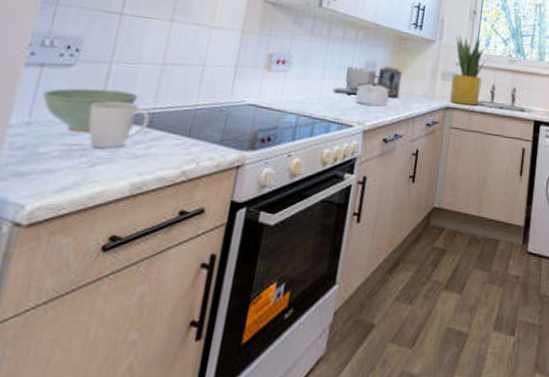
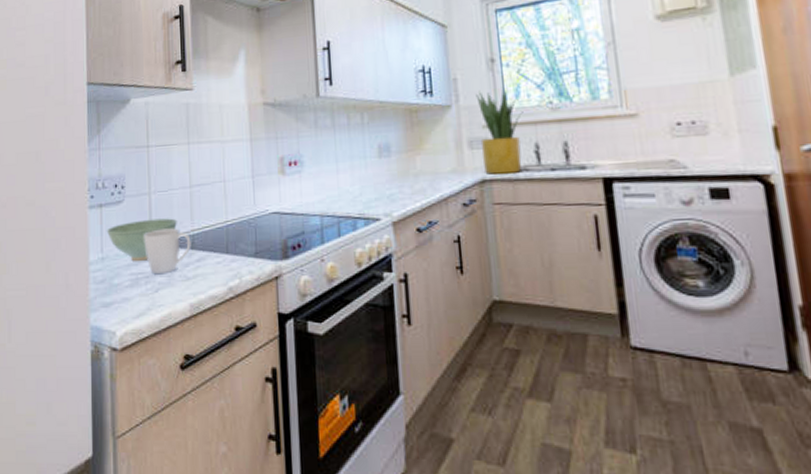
toaster: present [333,66,379,95] -> none [350,153,396,188]
cooking pot: present [350,82,396,107] -> none [368,166,419,194]
canister: present [376,66,403,99] -> none [394,145,424,181]

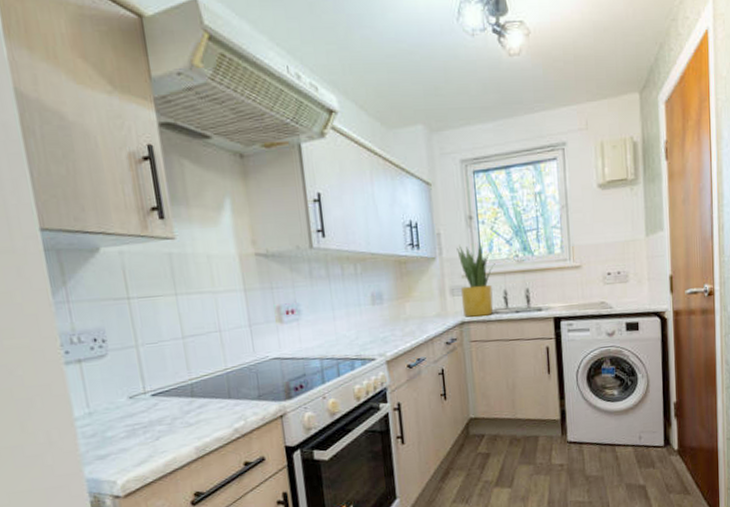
bowl: present [106,218,178,261] -> none [90,369,173,413]
mug: present [144,228,191,275] -> none [136,378,191,424]

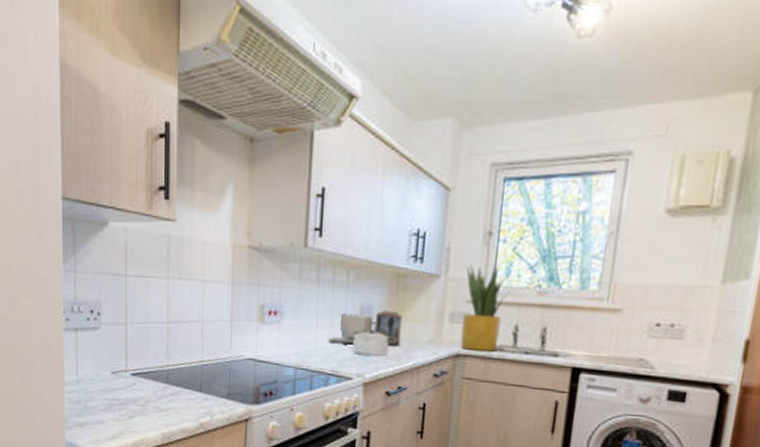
toaster: none [347,301,388,332] -> present [328,313,376,345]
cooking pot: none [363,313,409,337] -> present [346,329,397,356]
canister: none [386,293,413,325] -> present [374,310,403,347]

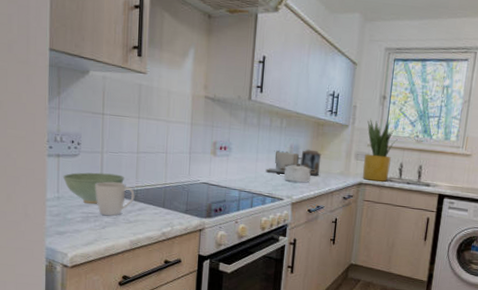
bowl: none [81,349,154,388] -> present [62,172,125,204]
mug: none [119,360,166,404] -> present [95,181,135,216]

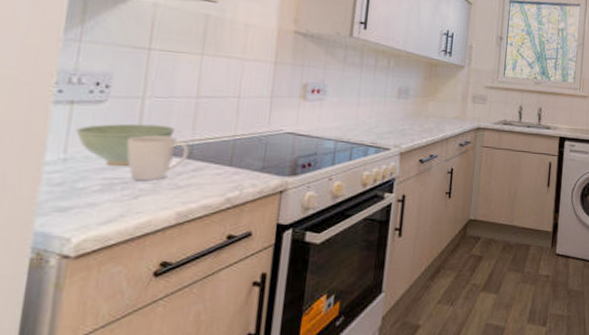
toaster: present [265,150,302,174] -> none [368,93,412,120]
cooking pot: present [279,163,317,183] -> none [385,107,429,130]
canister: present [300,149,322,176] -> none [410,91,435,122]
planter: present [363,118,397,182] -> none [480,59,515,126]

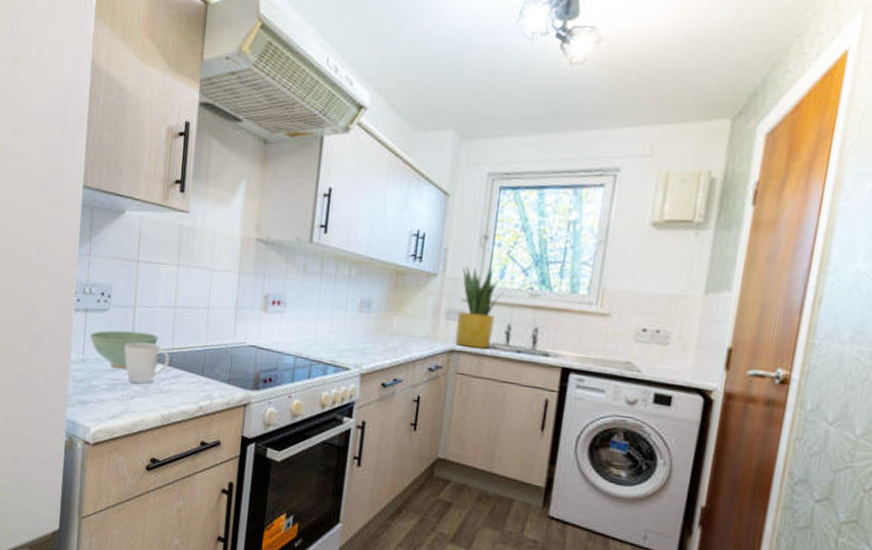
planter: none [480,59,515,126] -> present [455,265,502,349]

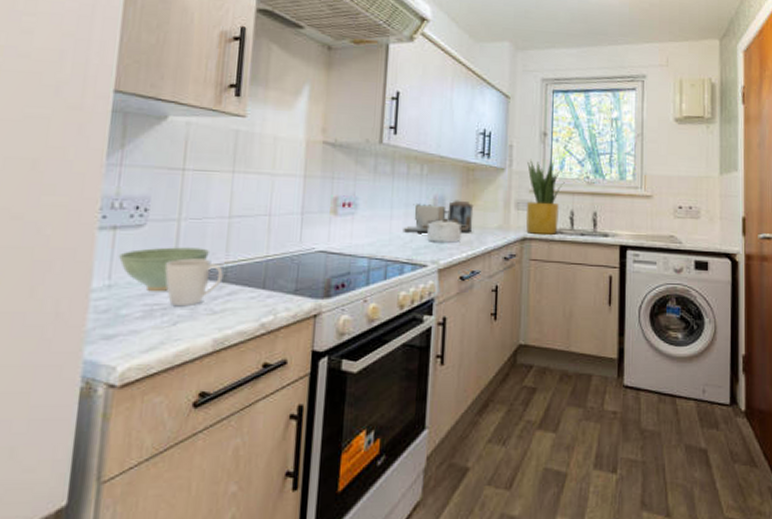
toaster: none [328,306,375,337] -> present [403,204,449,234]
cooking pot: none [345,322,394,349] -> present [421,218,469,243]
canister: none [373,304,401,340] -> present [447,200,474,233]

